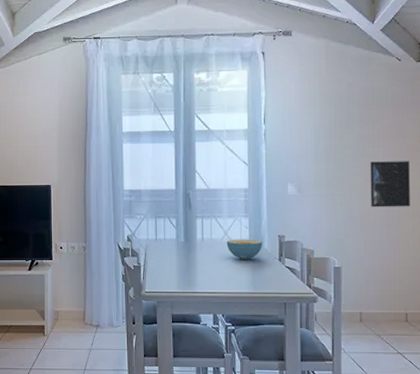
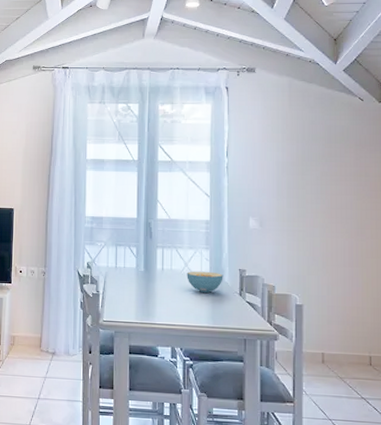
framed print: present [370,161,410,207] -> none [333,199,373,247]

